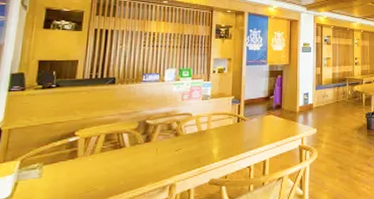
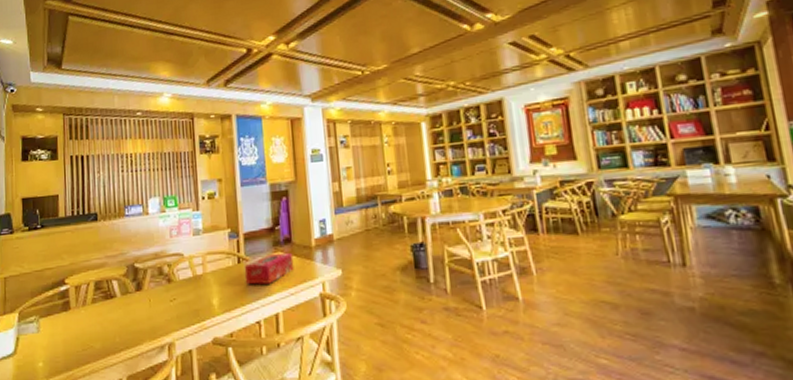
tissue box: none [241,115,282,139] -> present [244,253,294,285]

